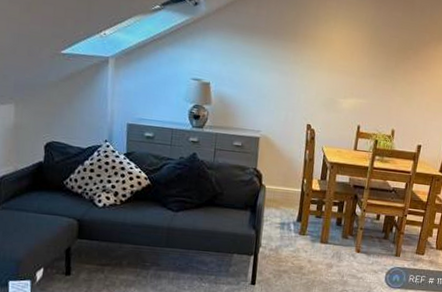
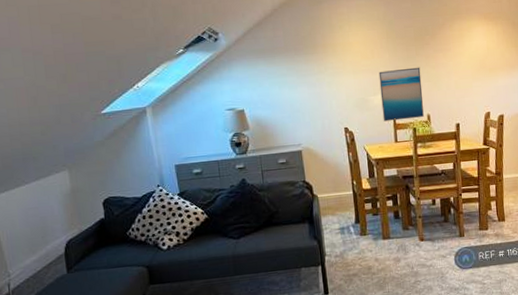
wall art: none [347,75,396,131] -> present [378,67,424,122]

